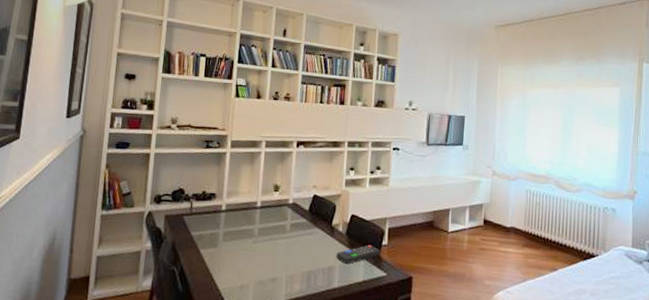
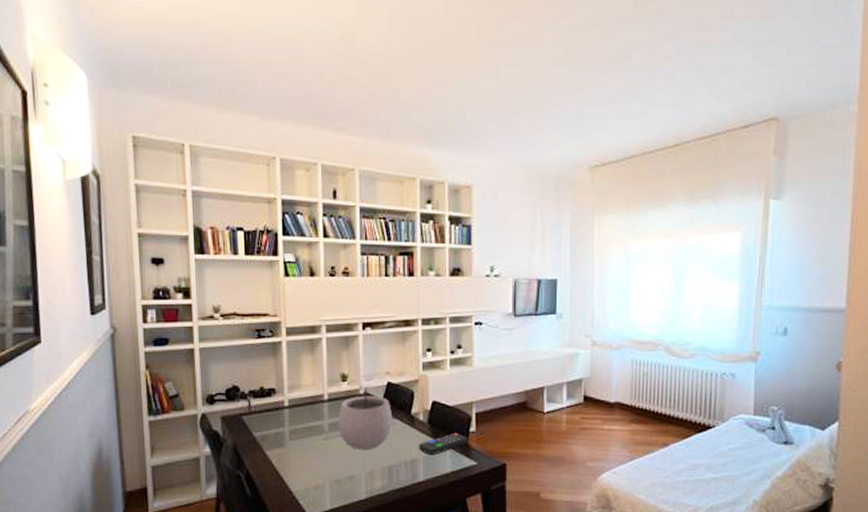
plant pot: none [267,196,316,256] -> present [338,385,393,450]

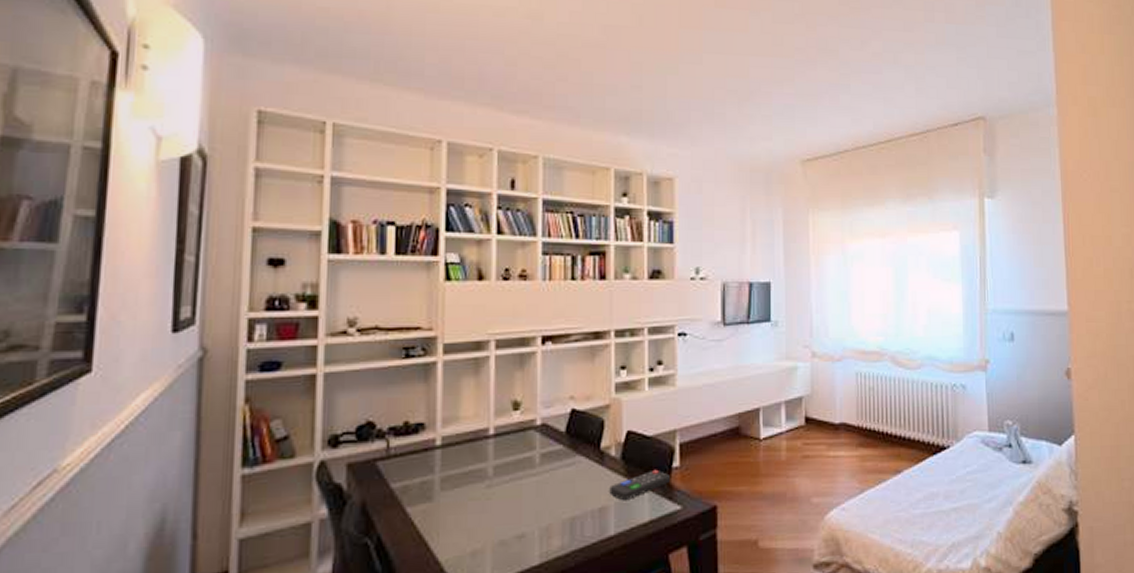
plant pot: present [338,385,393,450] -> none [506,414,577,500]

